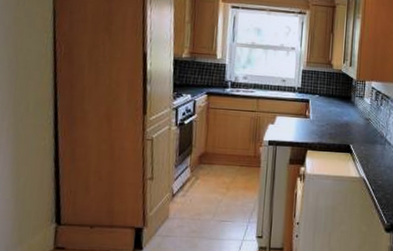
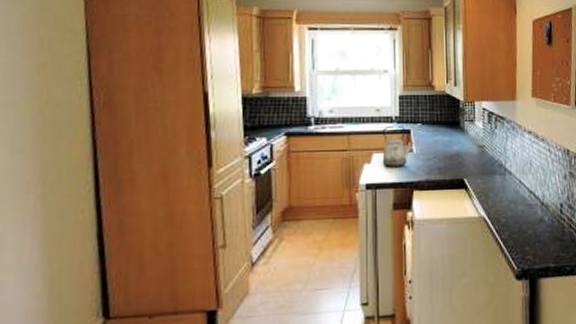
kettle: none [283,94,311,130] -> present [382,125,414,168]

